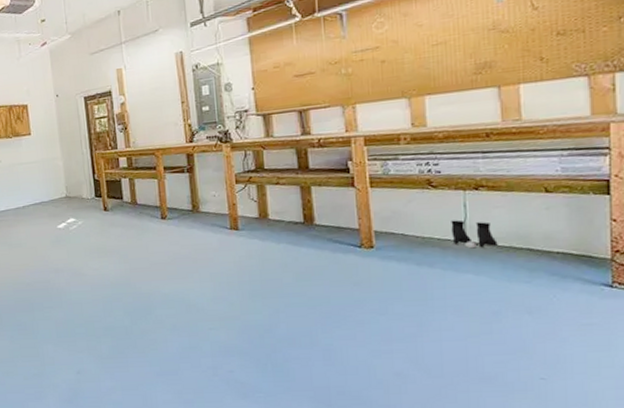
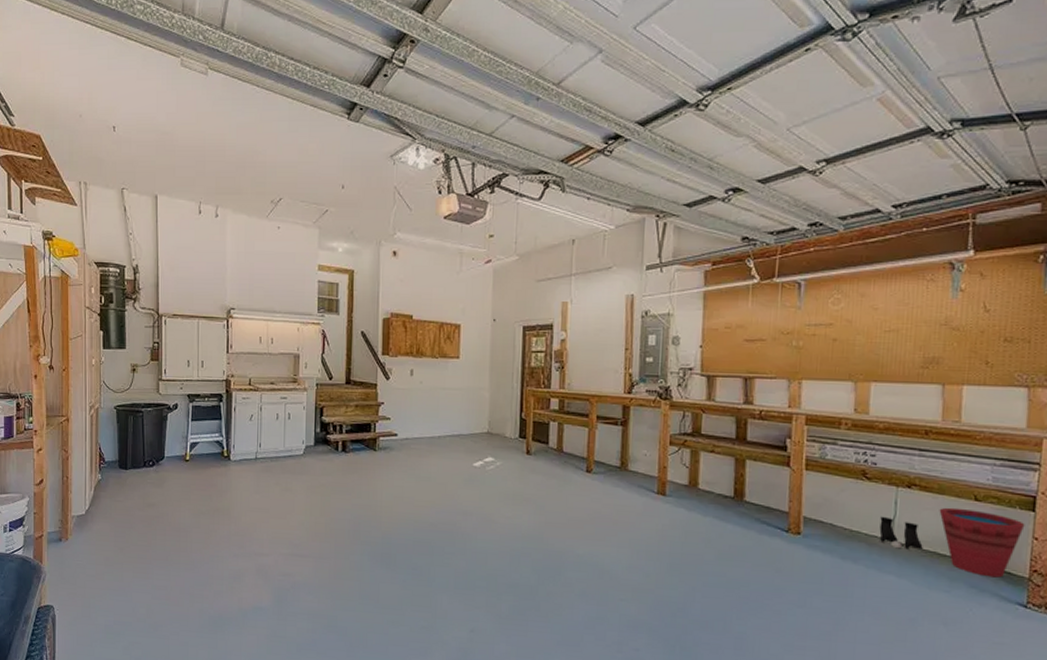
bucket: none [510,201,601,263] -> present [939,507,1025,578]

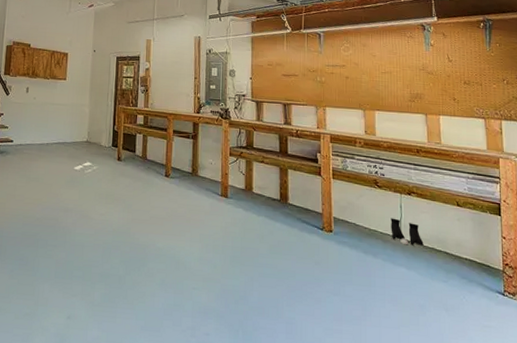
bucket: present [939,507,1025,578] -> none [433,211,495,270]

